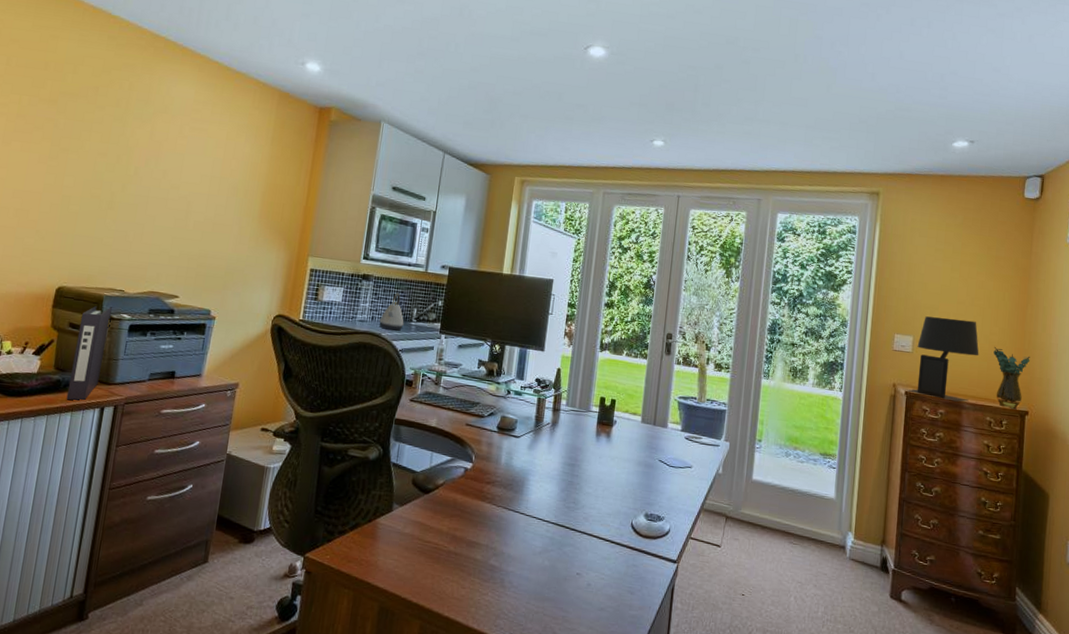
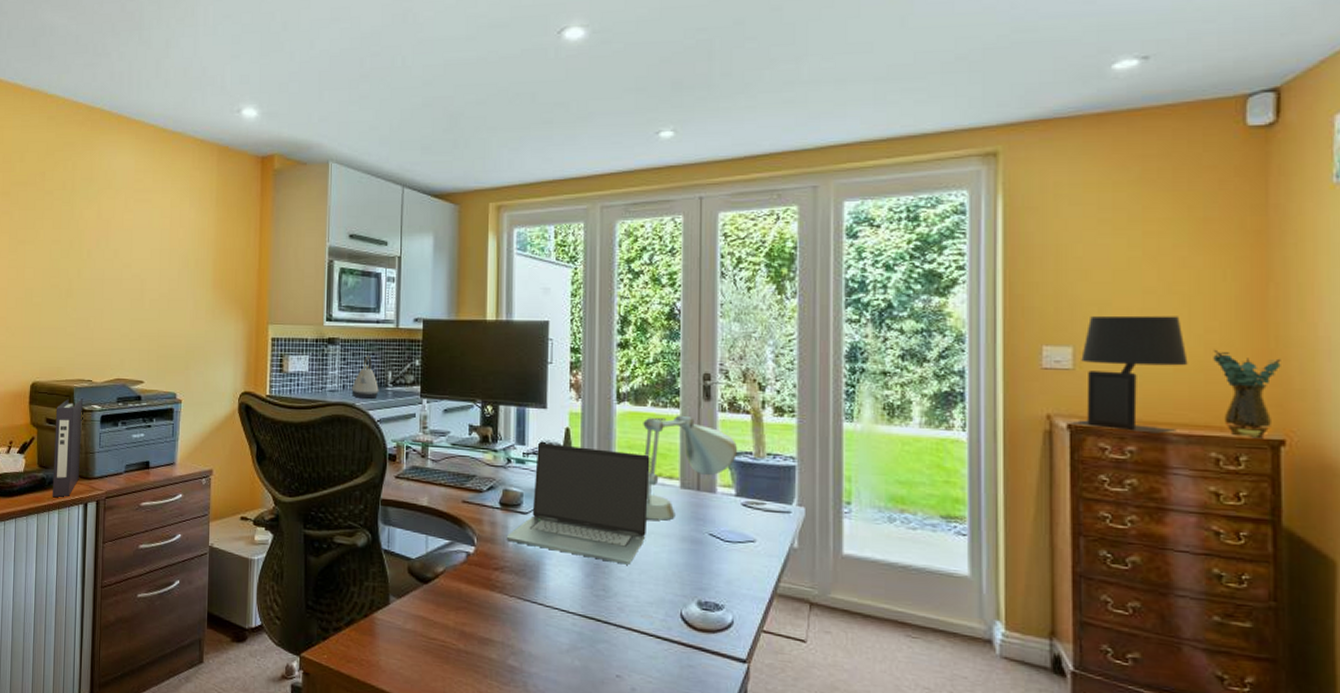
laptop: none [499,378,621,483] -> present [506,442,650,565]
desk lamp: none [612,364,687,448] -> present [643,415,738,521]

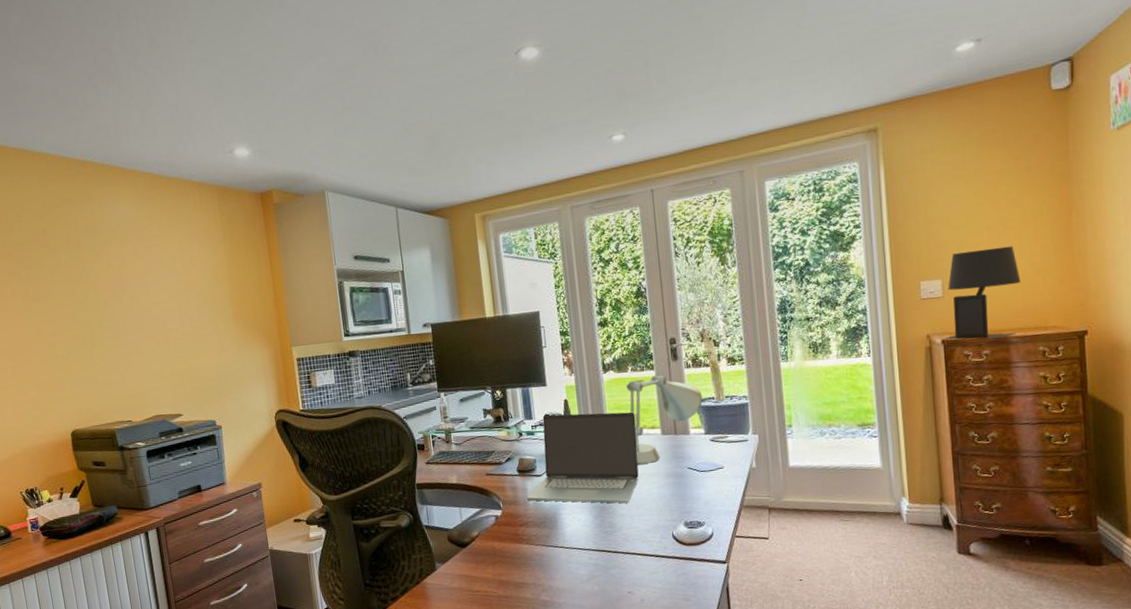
binder: present [52,398,83,498] -> none [101,438,136,532]
kettle: present [352,355,379,400] -> none [376,362,401,401]
vase: present [1213,350,1281,437] -> none [1037,269,1082,332]

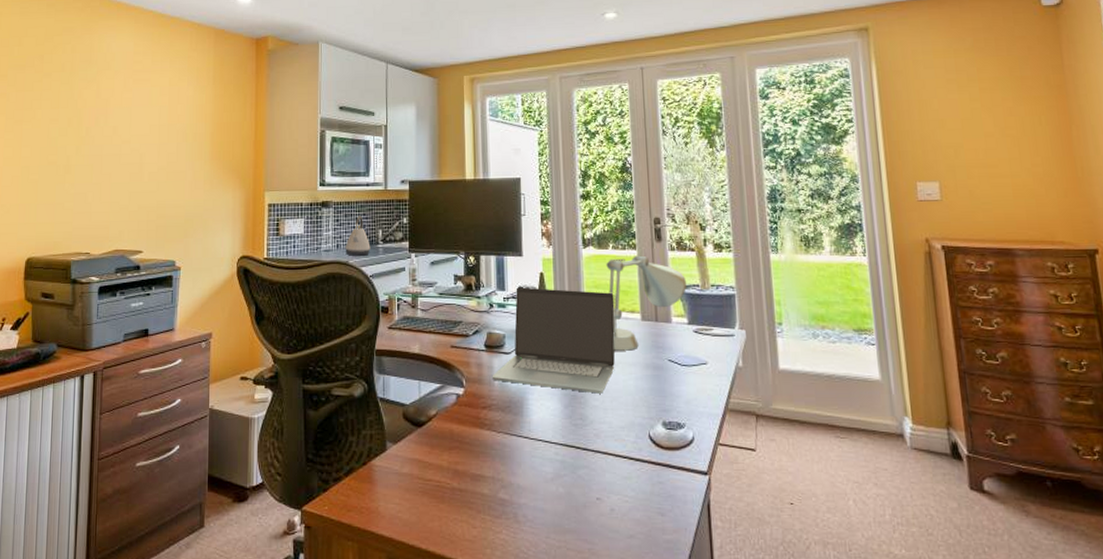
kettle: none [376,362,401,401] -> present [345,216,371,257]
table lamp: present [943,246,1021,340] -> none [943,154,1023,250]

